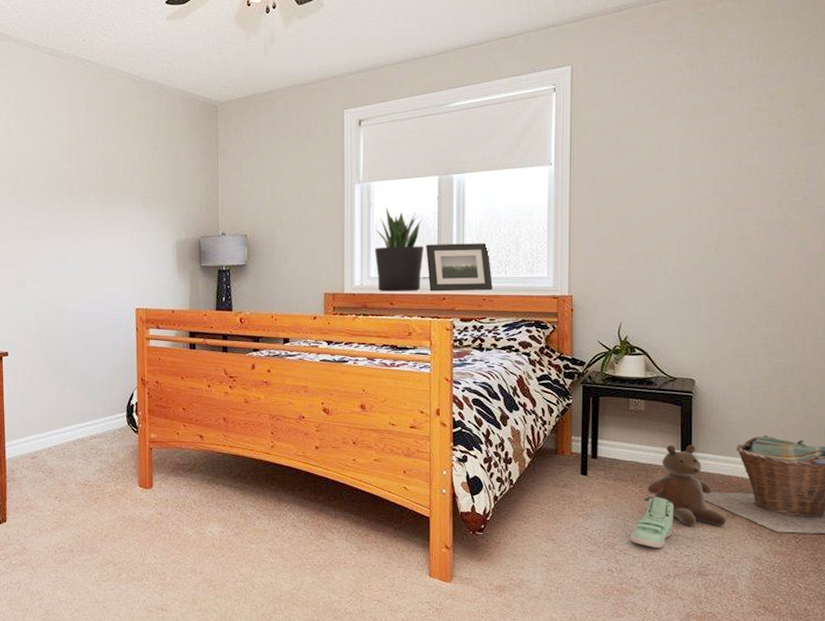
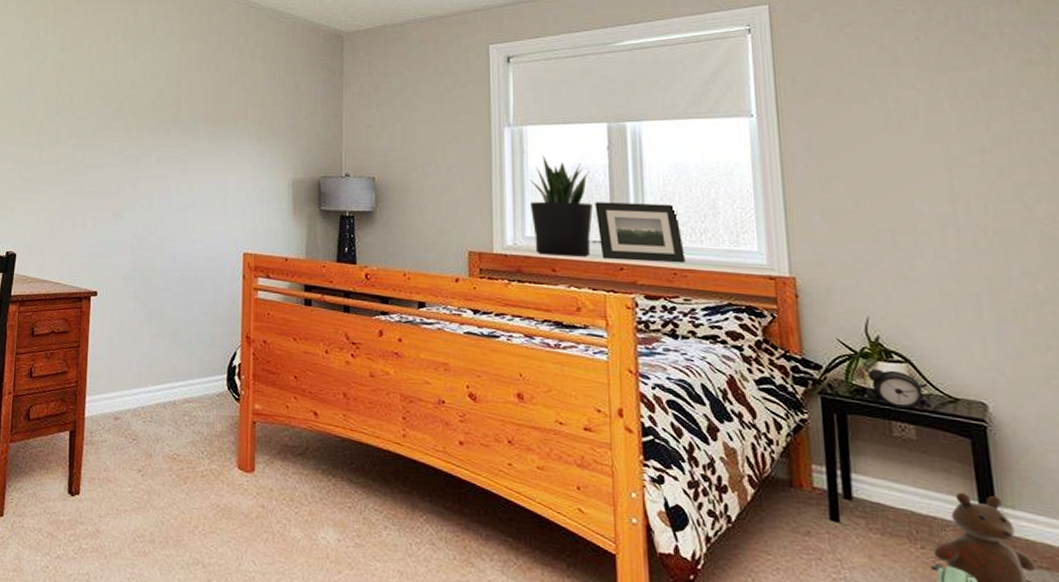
alarm clock: none [613,361,658,389] -> present [865,368,929,410]

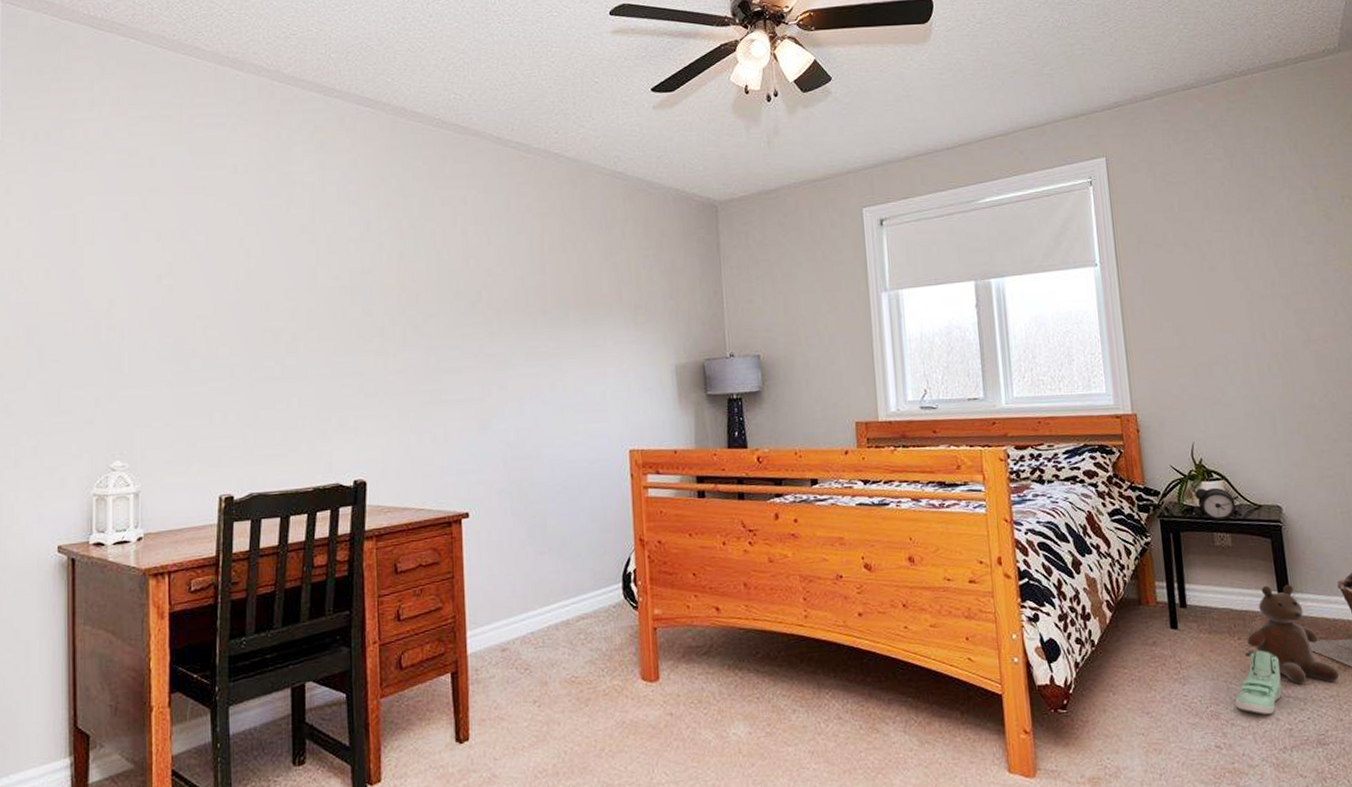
planter: present [529,155,593,258] -> none [908,318,966,418]
picture frame: present [595,202,685,263] -> none [968,356,1047,416]

